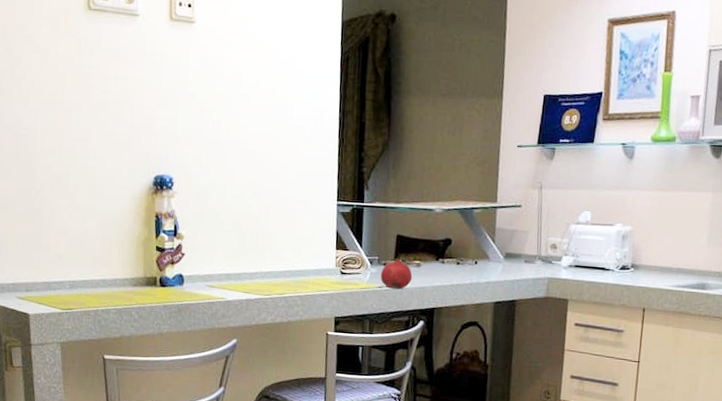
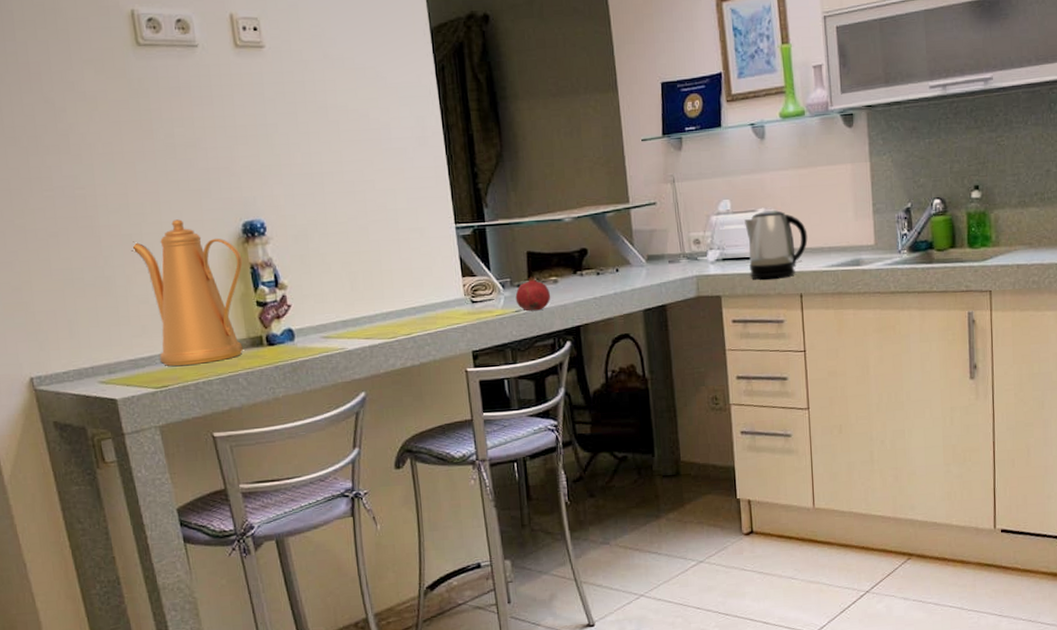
coffee pot: none [59,166,150,294] -> present [131,219,243,367]
kettle: none [598,226,660,291] -> present [744,210,808,279]

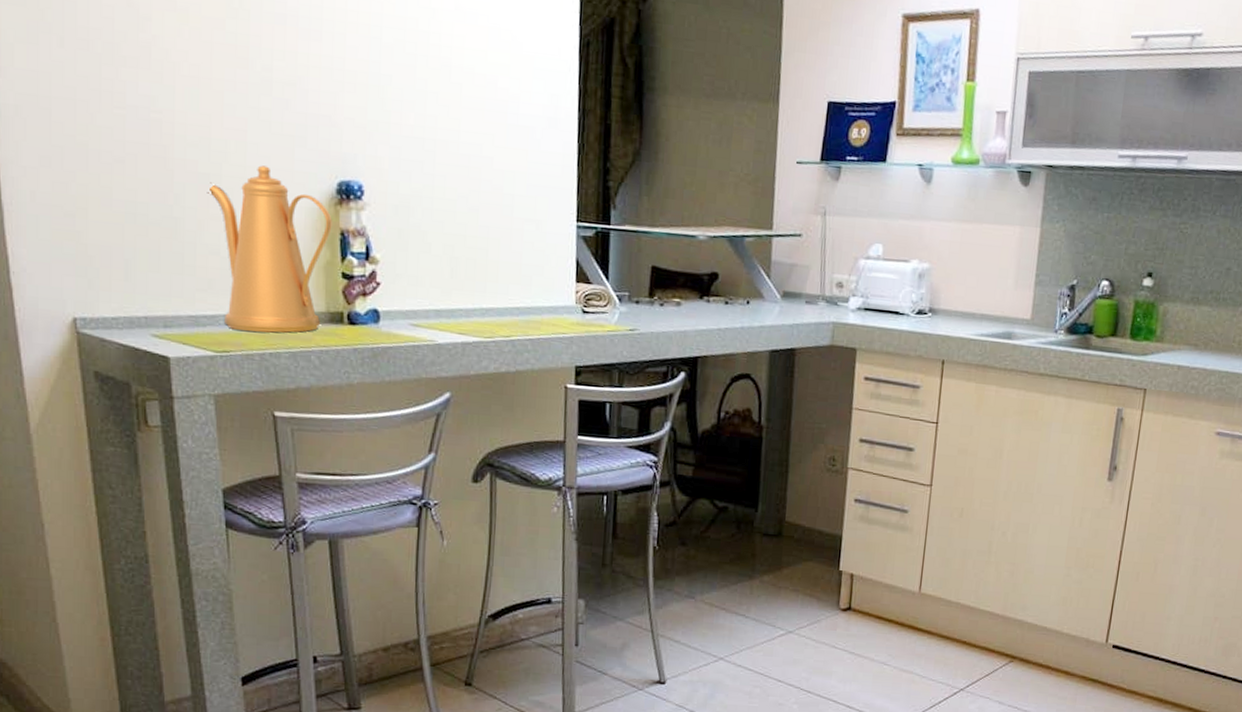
fruit: present [515,277,551,312] -> none [631,294,671,333]
kettle: present [744,210,808,279] -> none [891,263,961,339]

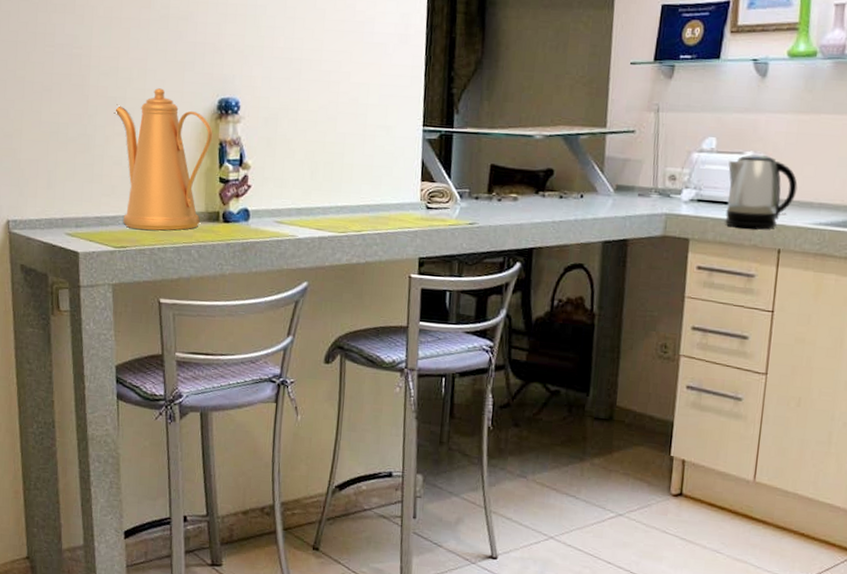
kettle: none [891,263,961,339] -> present [725,154,798,229]

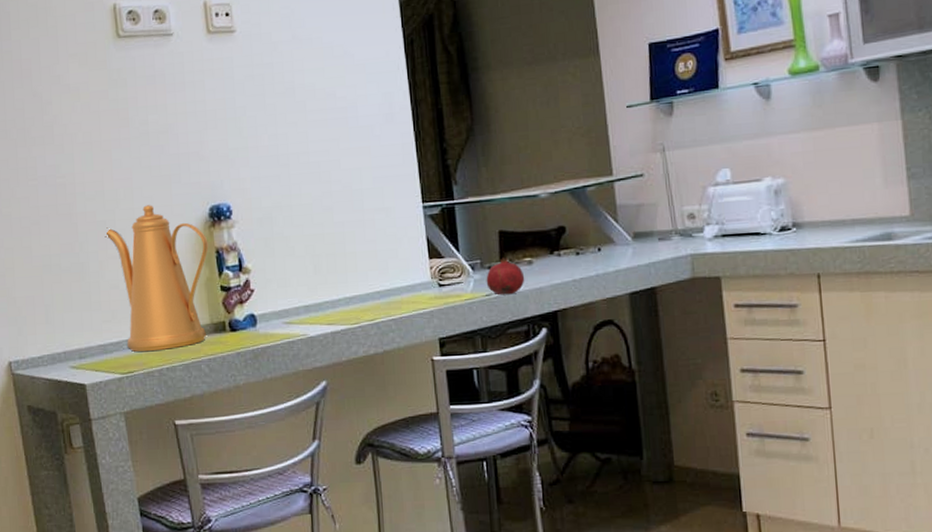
fruit: none [471,190,508,227] -> present [486,257,525,295]
kettle: present [725,154,798,229] -> none [748,179,826,257]

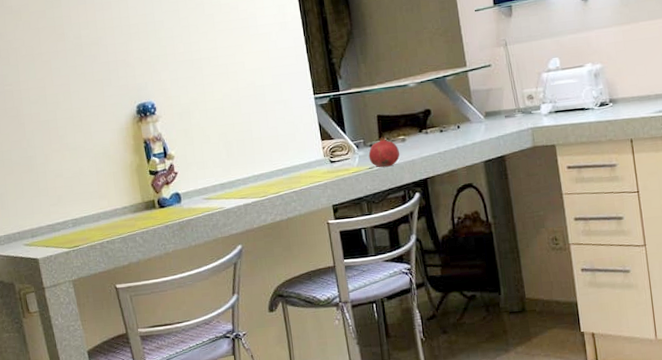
coffee pot: present [105,205,208,352] -> none [48,105,139,229]

